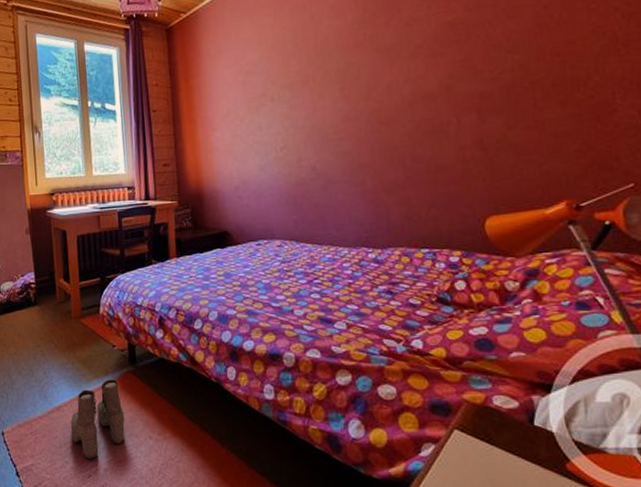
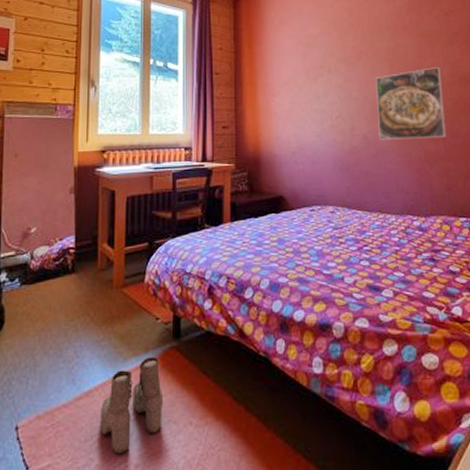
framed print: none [324,86,407,170] -> present [376,67,447,140]

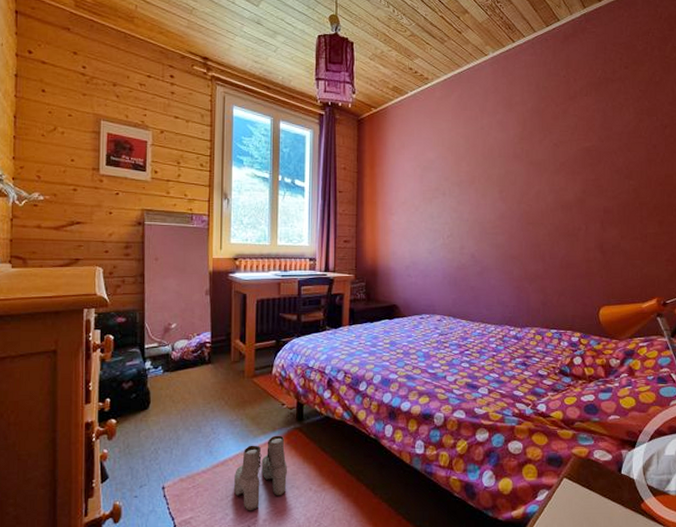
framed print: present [376,67,447,140] -> none [485,194,547,259]

